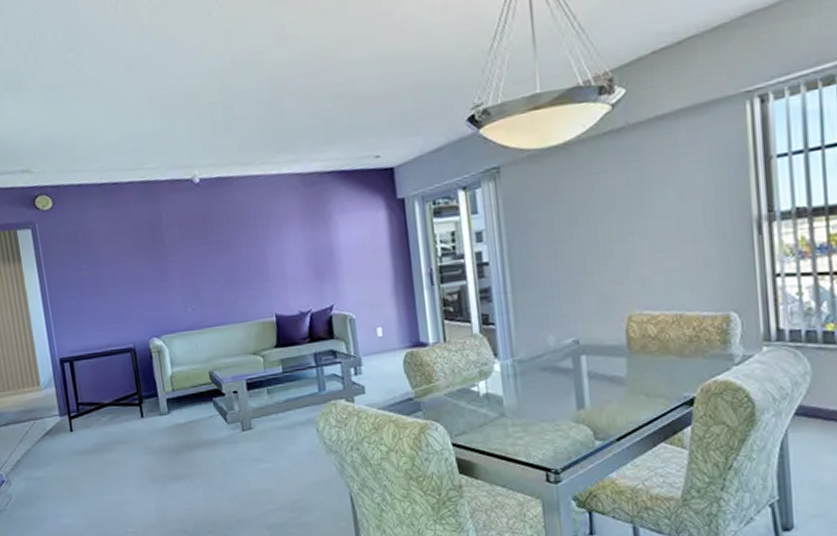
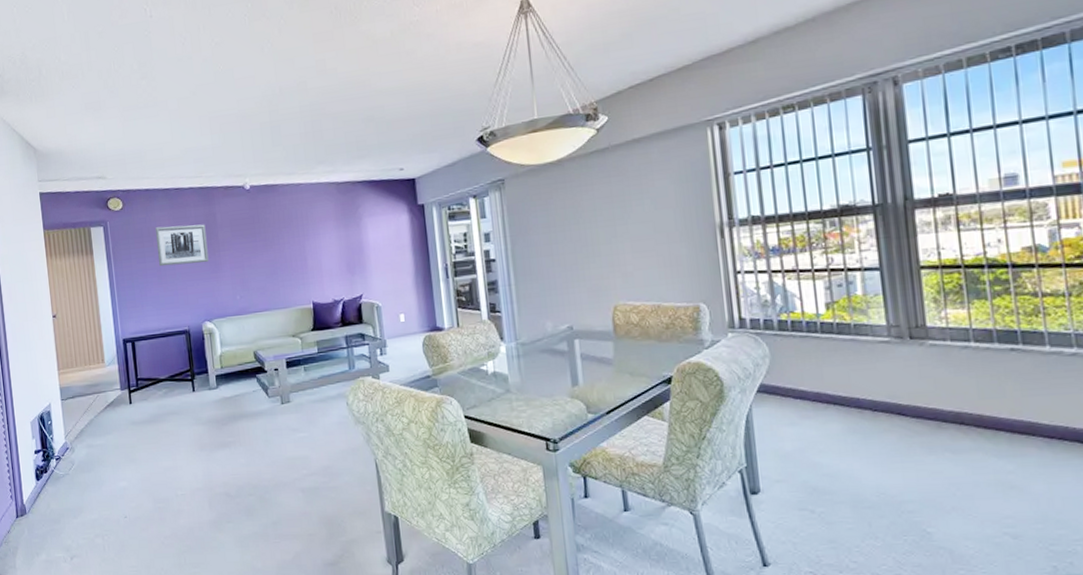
wall art: none [90,225,155,275] -> present [154,224,209,267]

